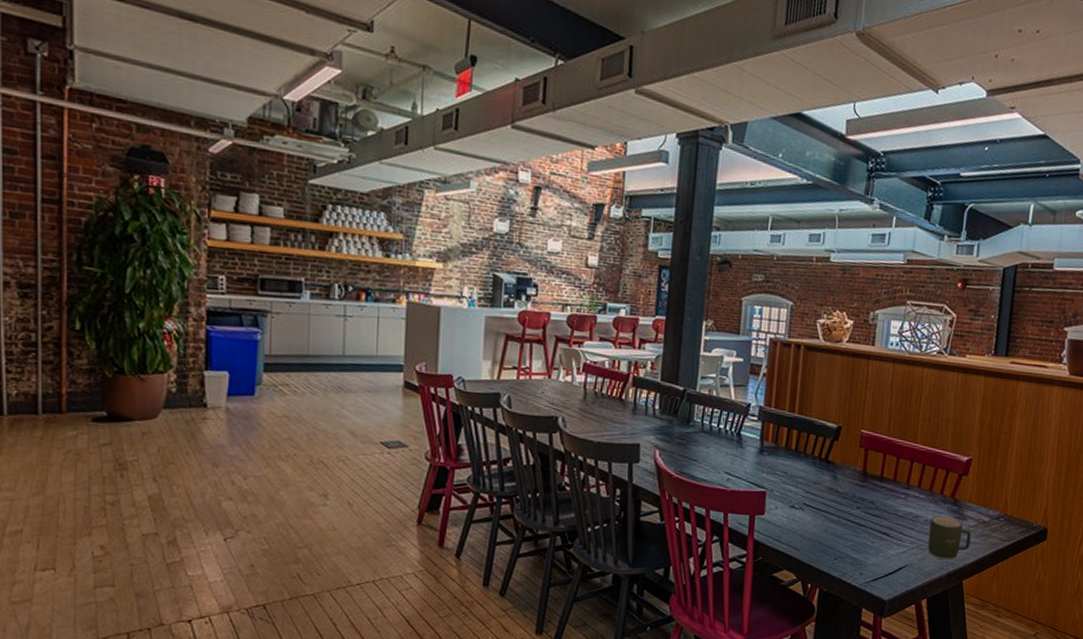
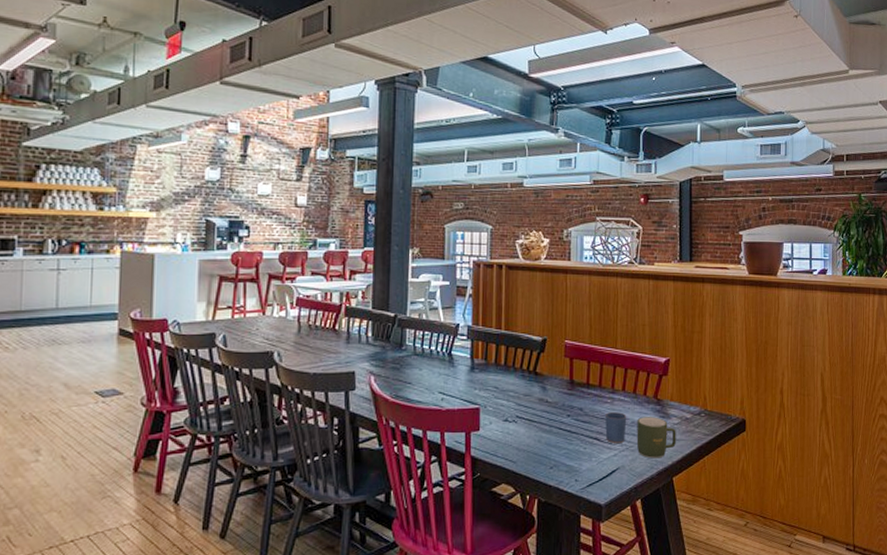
mug: none [895,508,920,540] -> present [605,412,627,443]

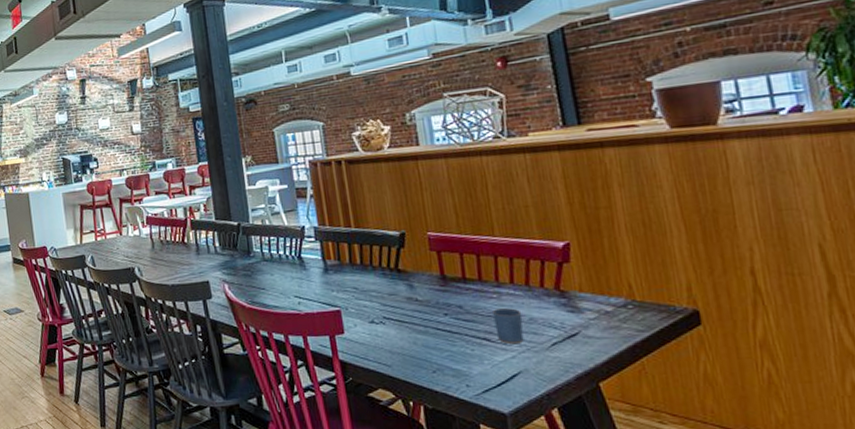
mug: present [636,417,676,459] -> none [536,311,597,361]

